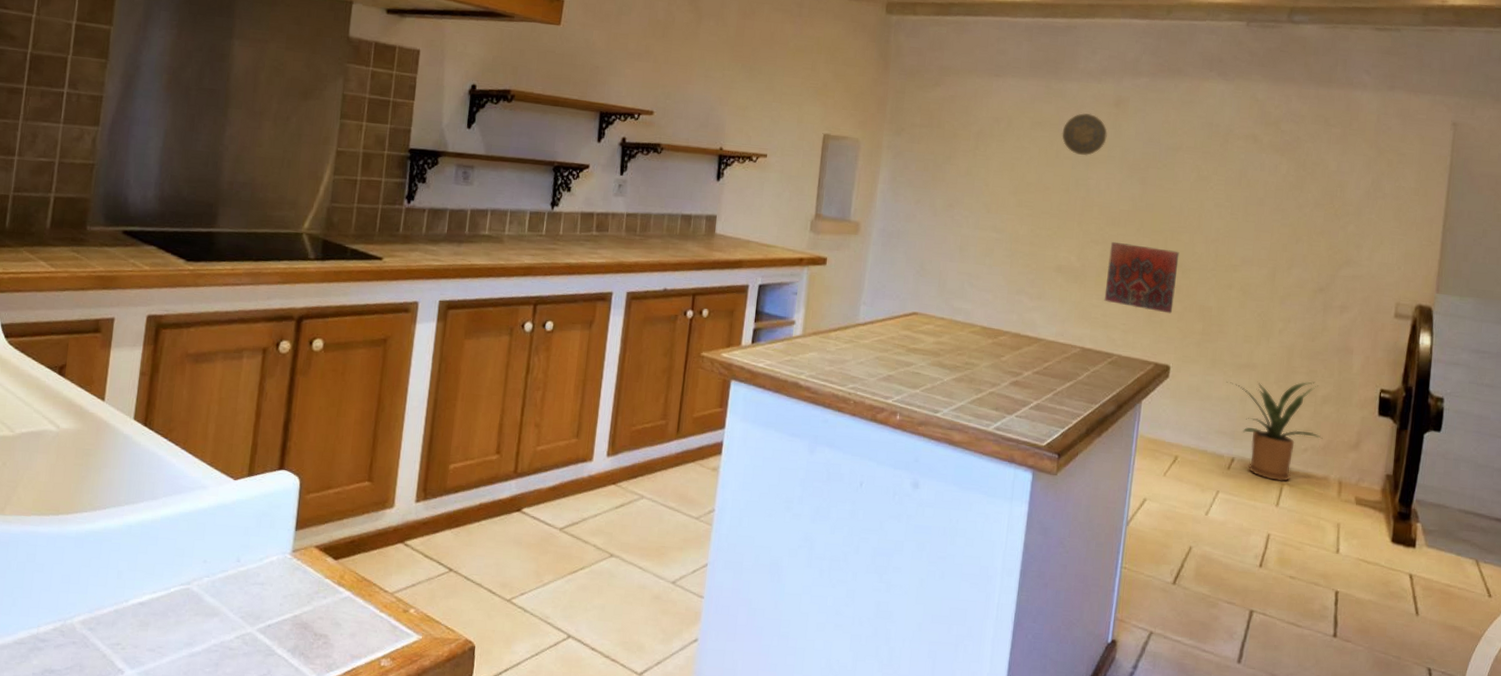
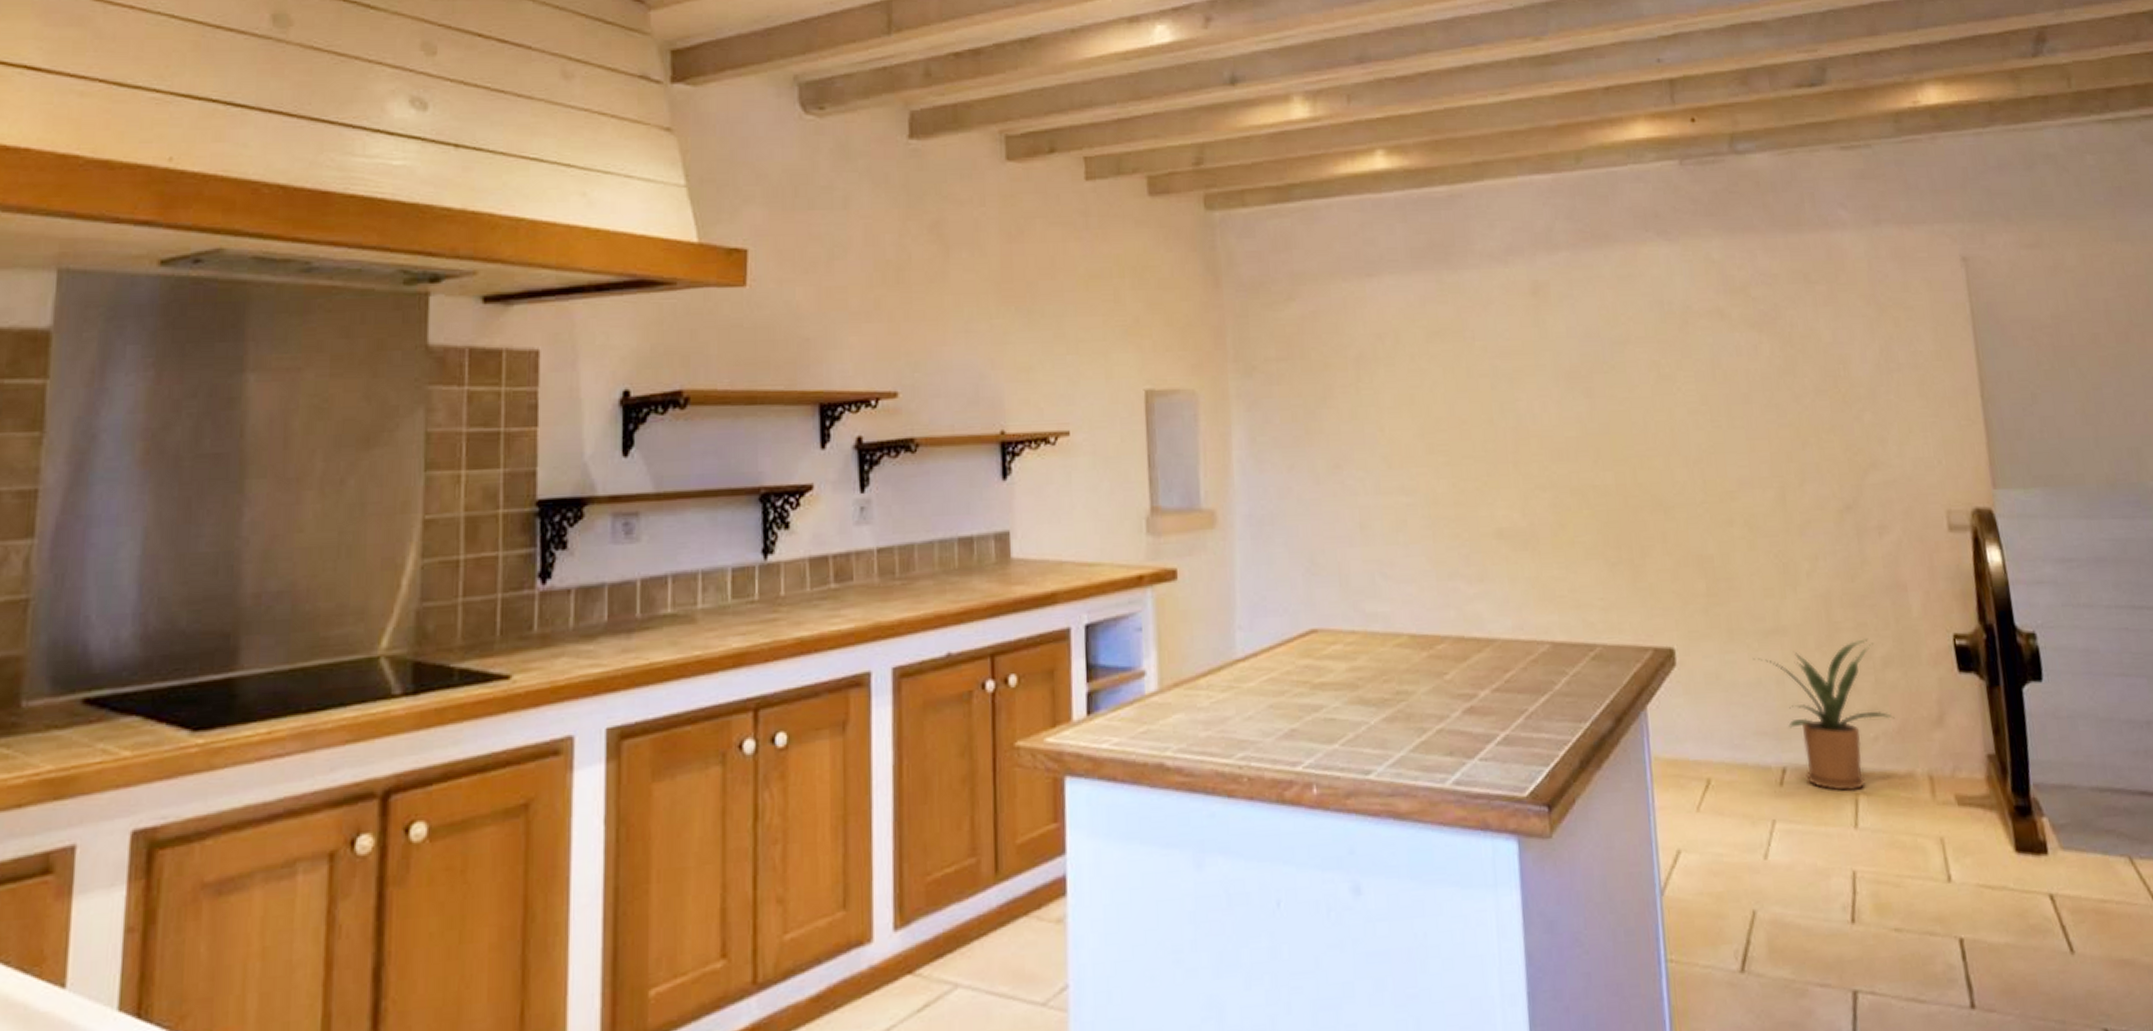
decorative plate: present [1062,113,1107,156] -> none [1469,309,1530,370]
decorative tile: present [1104,241,1179,314] -> none [1562,483,1663,574]

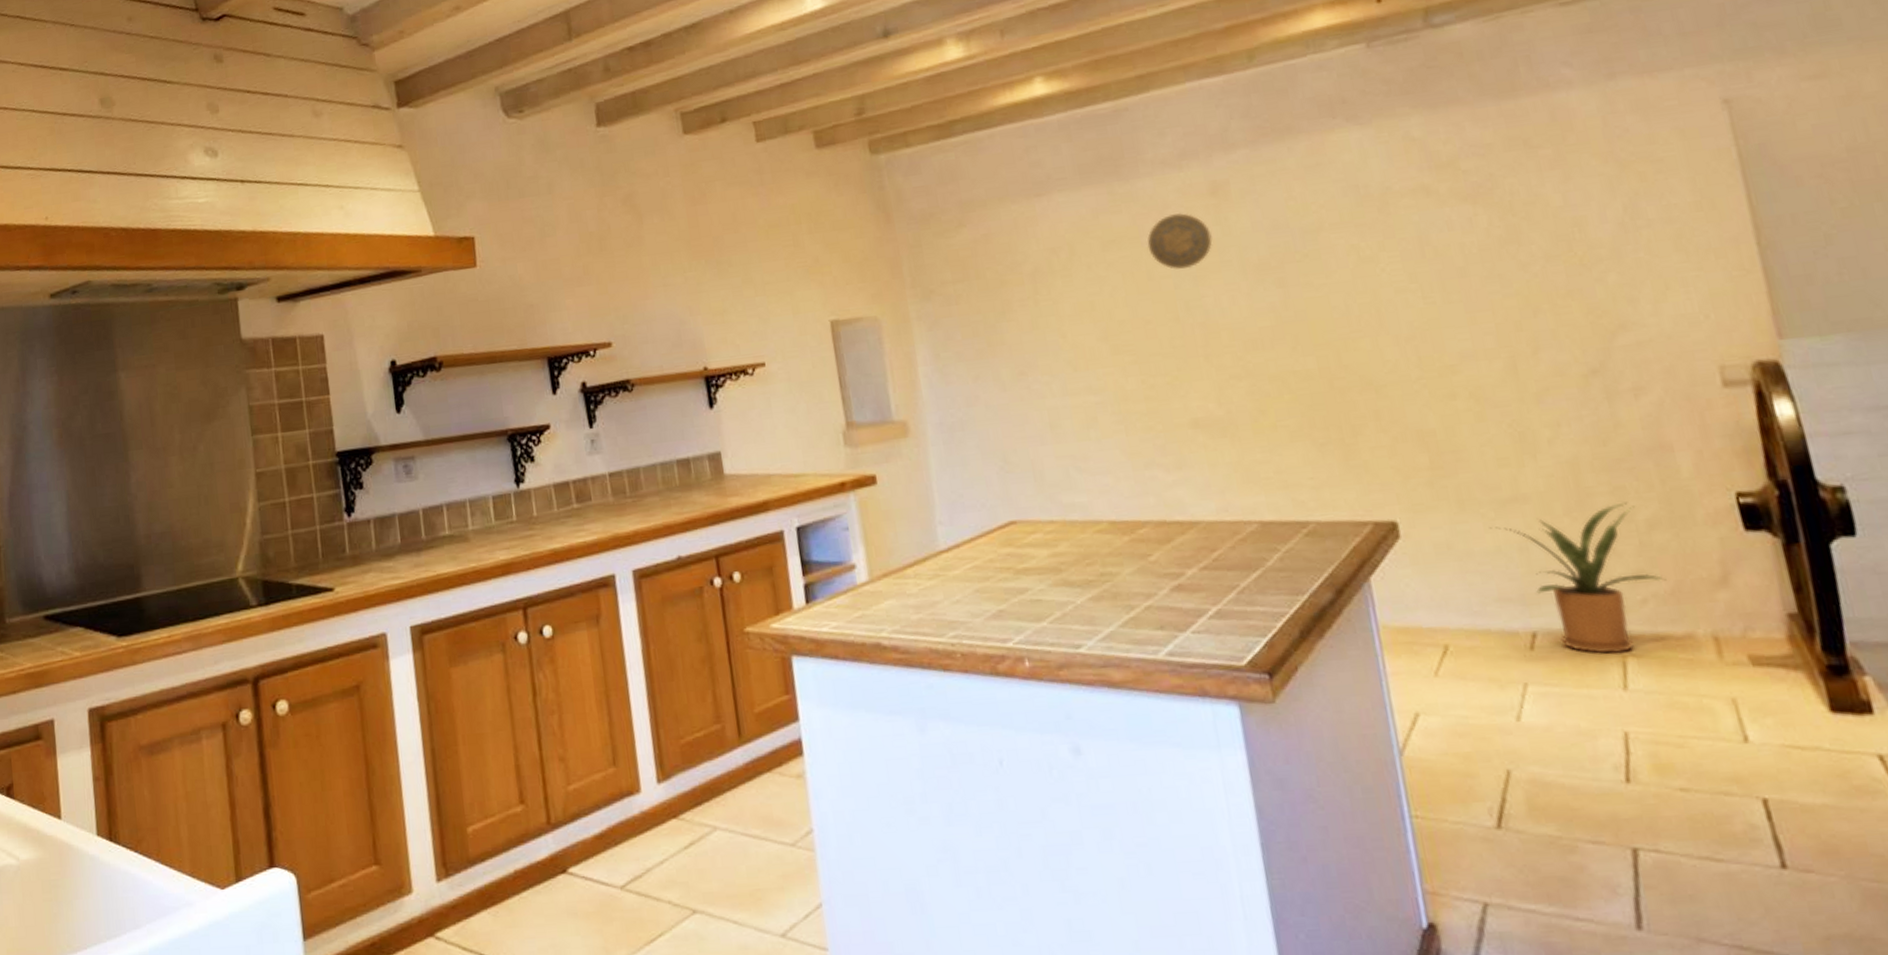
decorative plate: none [1469,309,1530,370] -> present [1147,212,1213,269]

